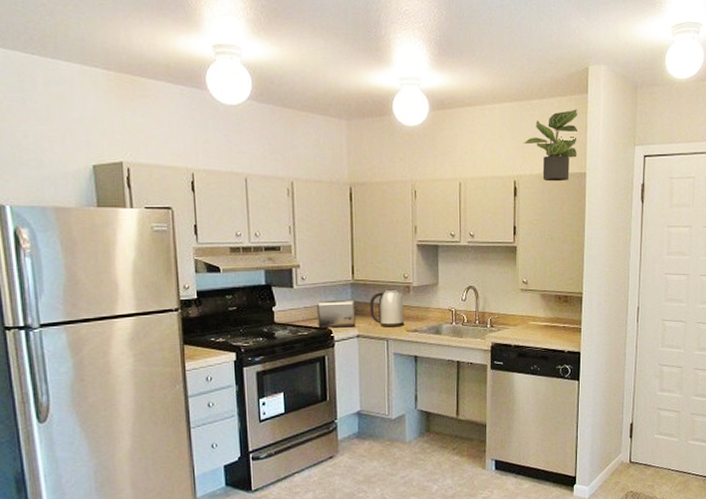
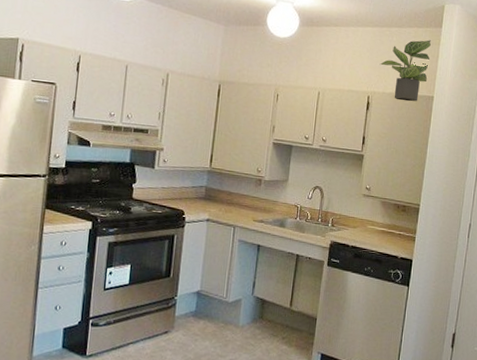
toaster: present [317,299,358,328] -> none [172,183,211,211]
kettle: present [369,289,405,328] -> none [221,180,255,216]

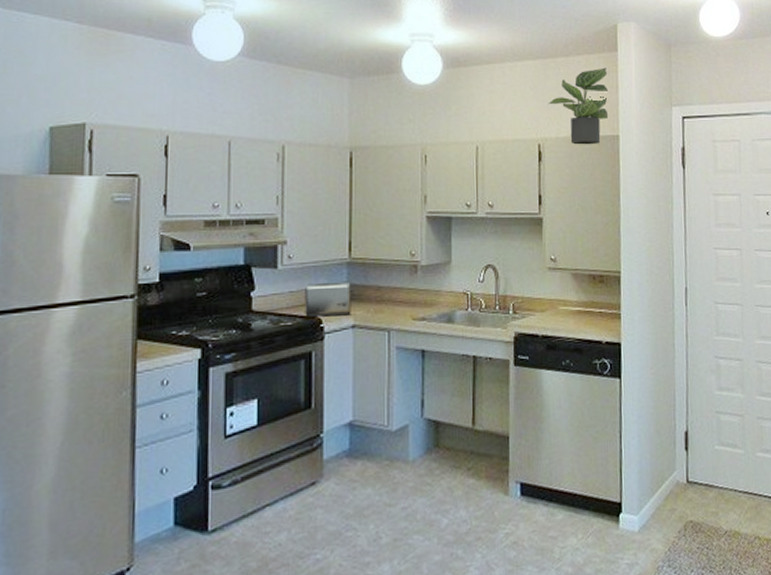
toaster: none [172,183,211,211] -> present [305,281,354,317]

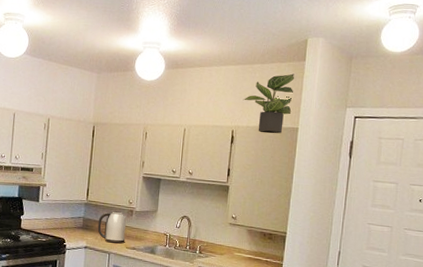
toaster: present [305,281,354,317] -> none [54,214,88,240]
kettle: none [368,269,410,316] -> present [97,211,127,244]

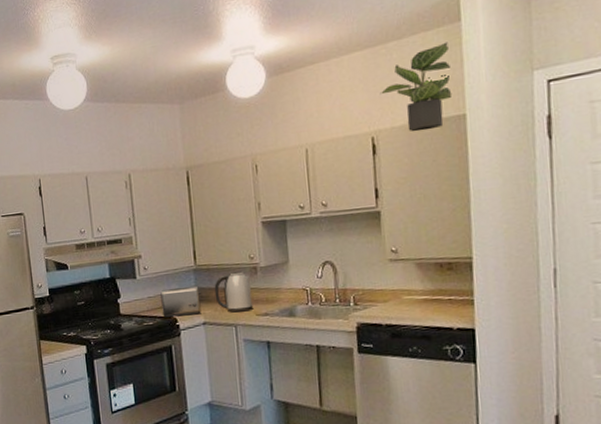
toaster: none [54,214,88,240] -> present [160,285,202,318]

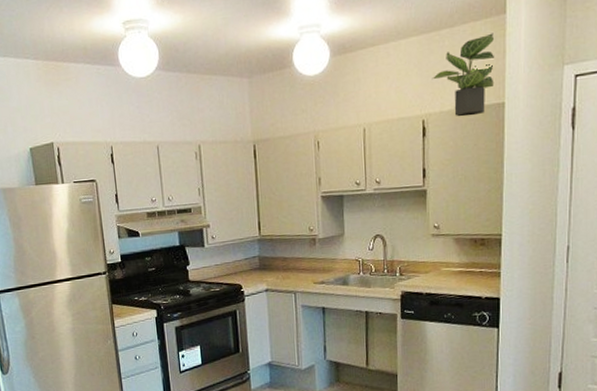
toaster: present [160,285,202,318] -> none [227,254,266,284]
kettle: present [214,271,254,313] -> none [276,242,312,281]

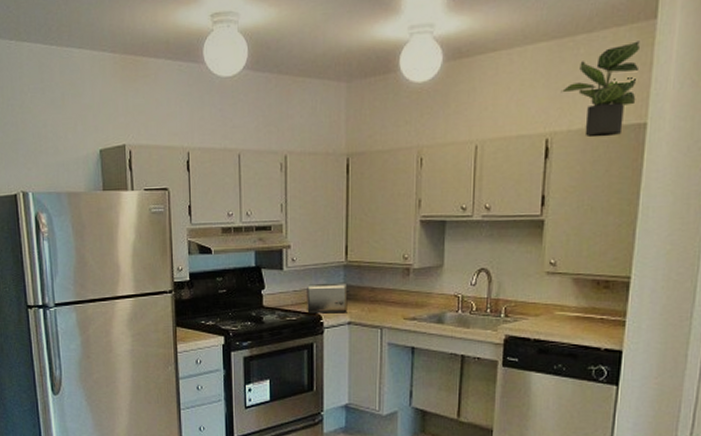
toaster: none [227,254,266,284] -> present [307,282,350,314]

